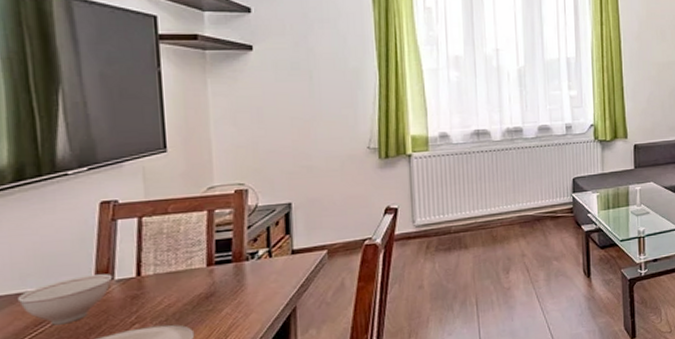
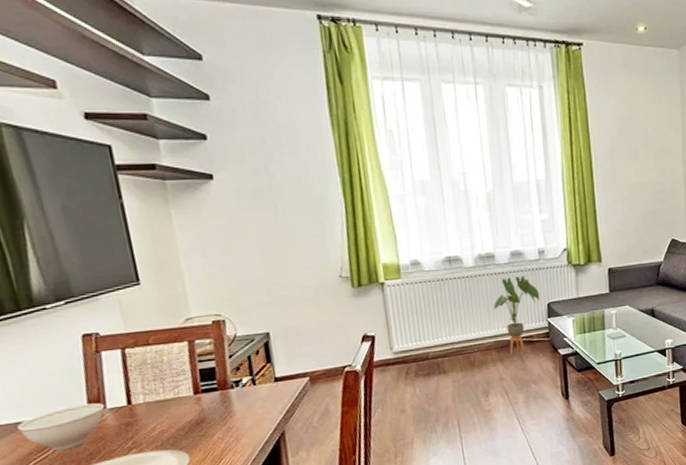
house plant: none [518,150,566,231] -> present [493,276,540,356]

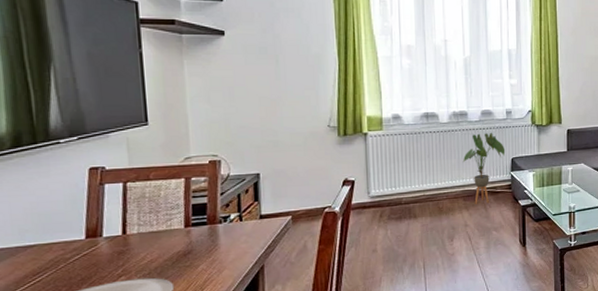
bowl: present [16,403,106,452] -> none [17,231,102,276]

